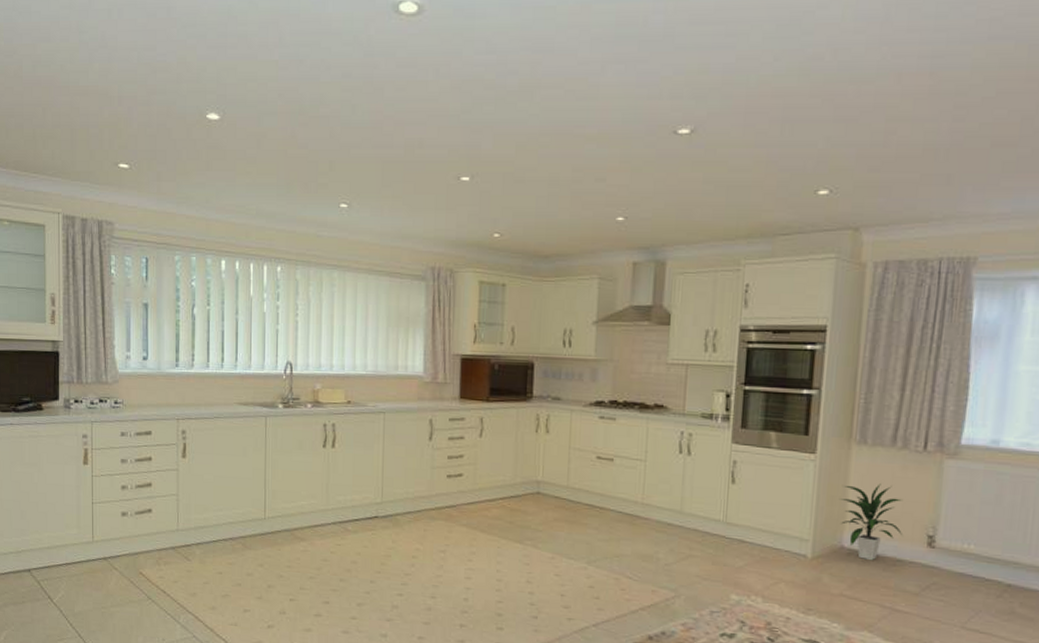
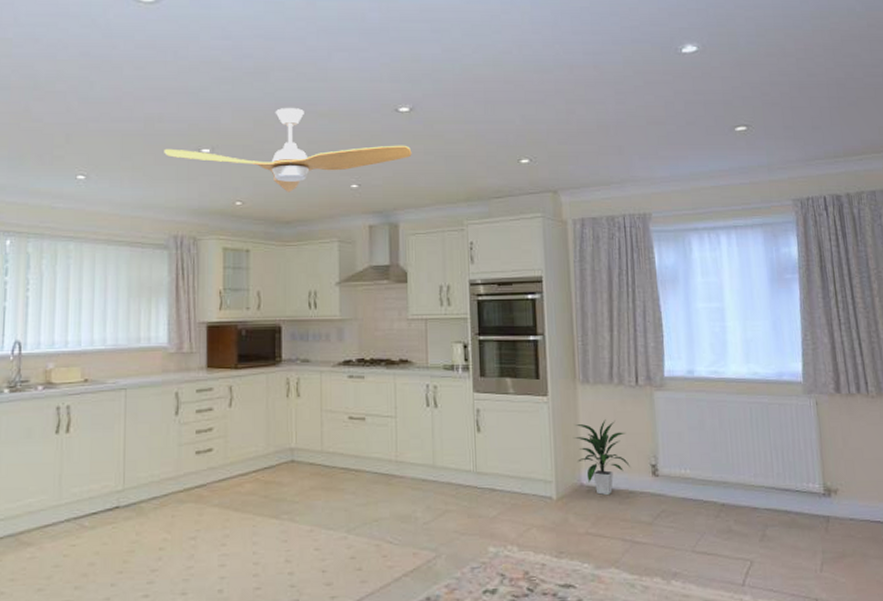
electric fan: none [423,131,689,225] -> present [164,108,412,192]

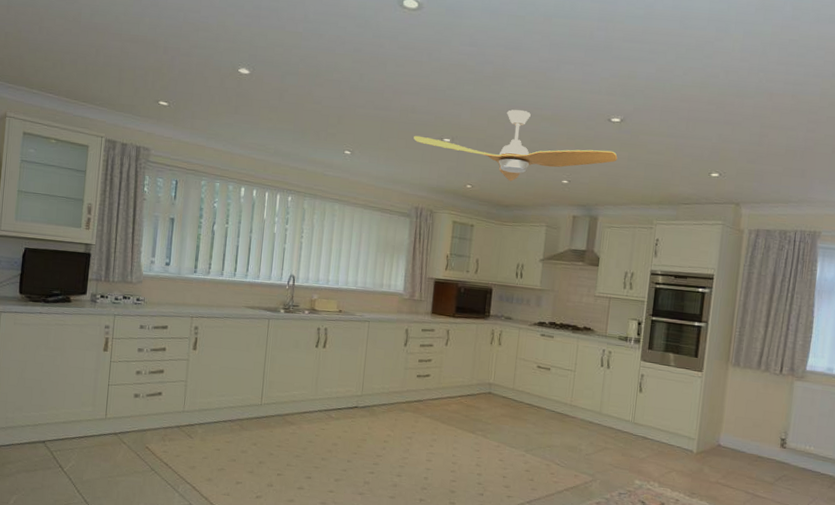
indoor plant: present [574,419,631,495] -> none [719,397,764,456]

